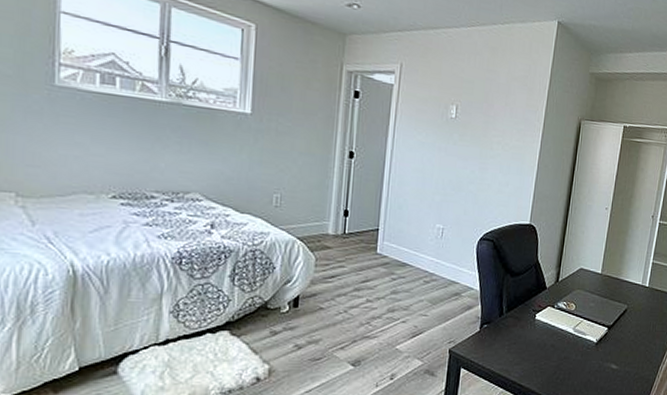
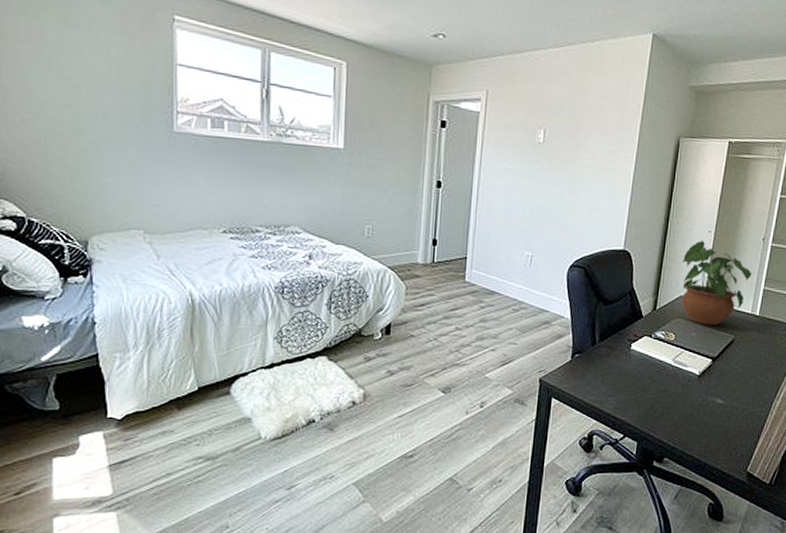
potted plant: none [581,216,643,296] -> present [681,240,752,326]

